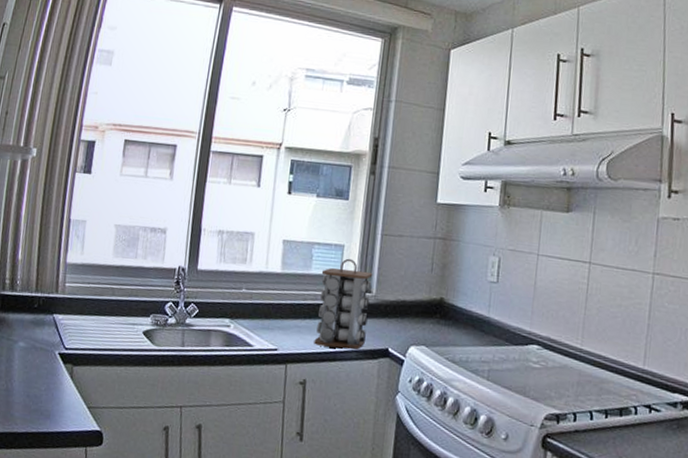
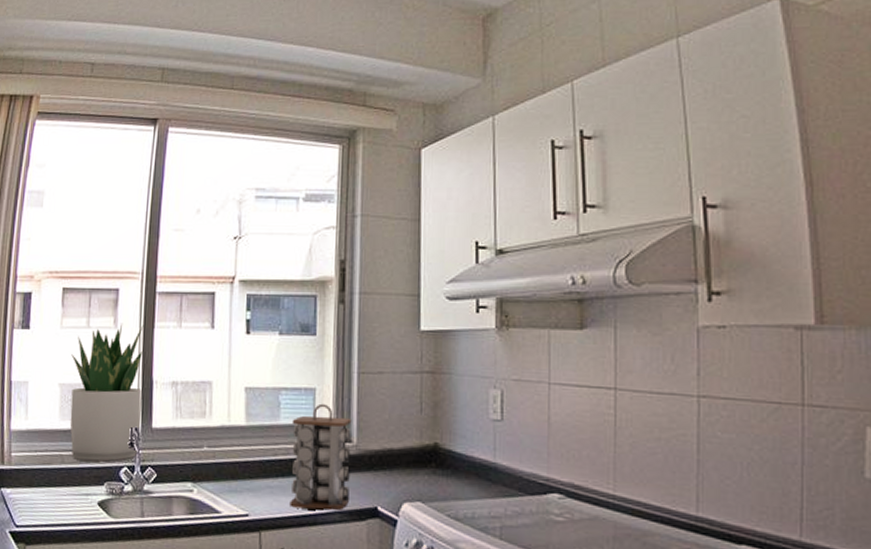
planter: none [122,175,197,297] -> present [70,323,144,462]

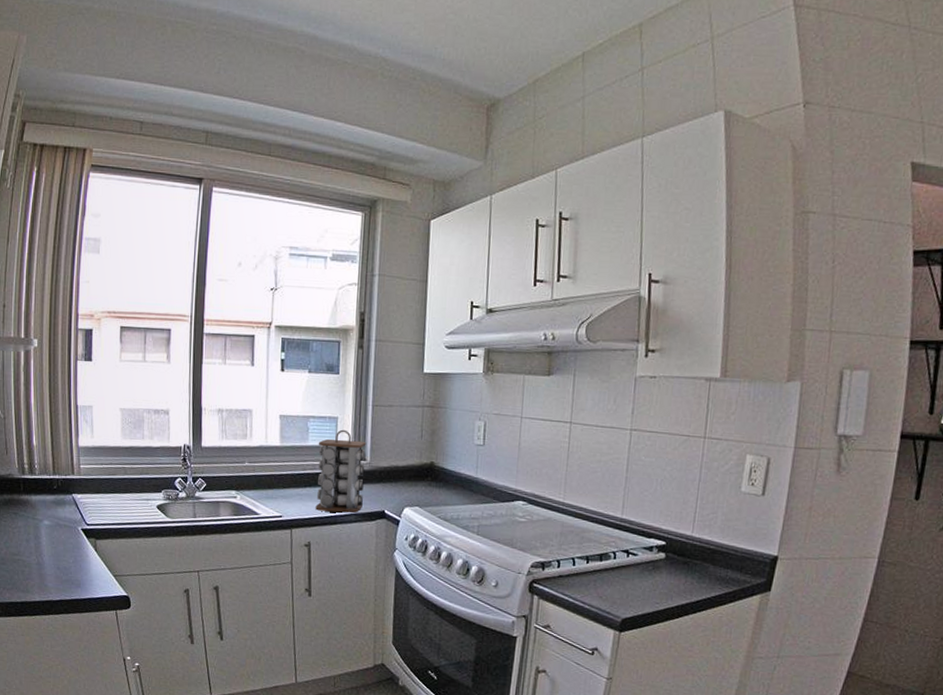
planter: present [70,323,144,462] -> none [130,358,193,474]

